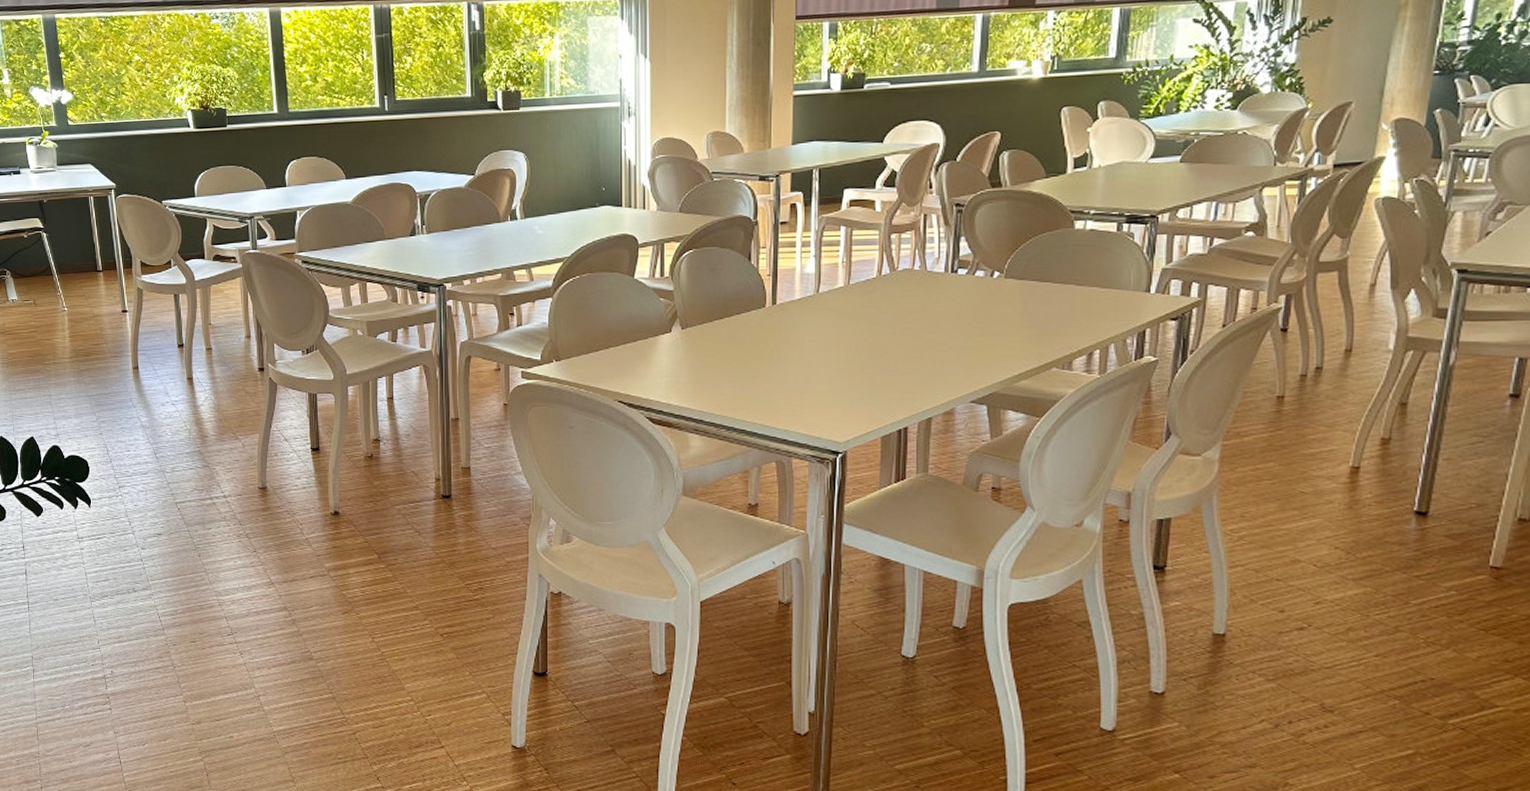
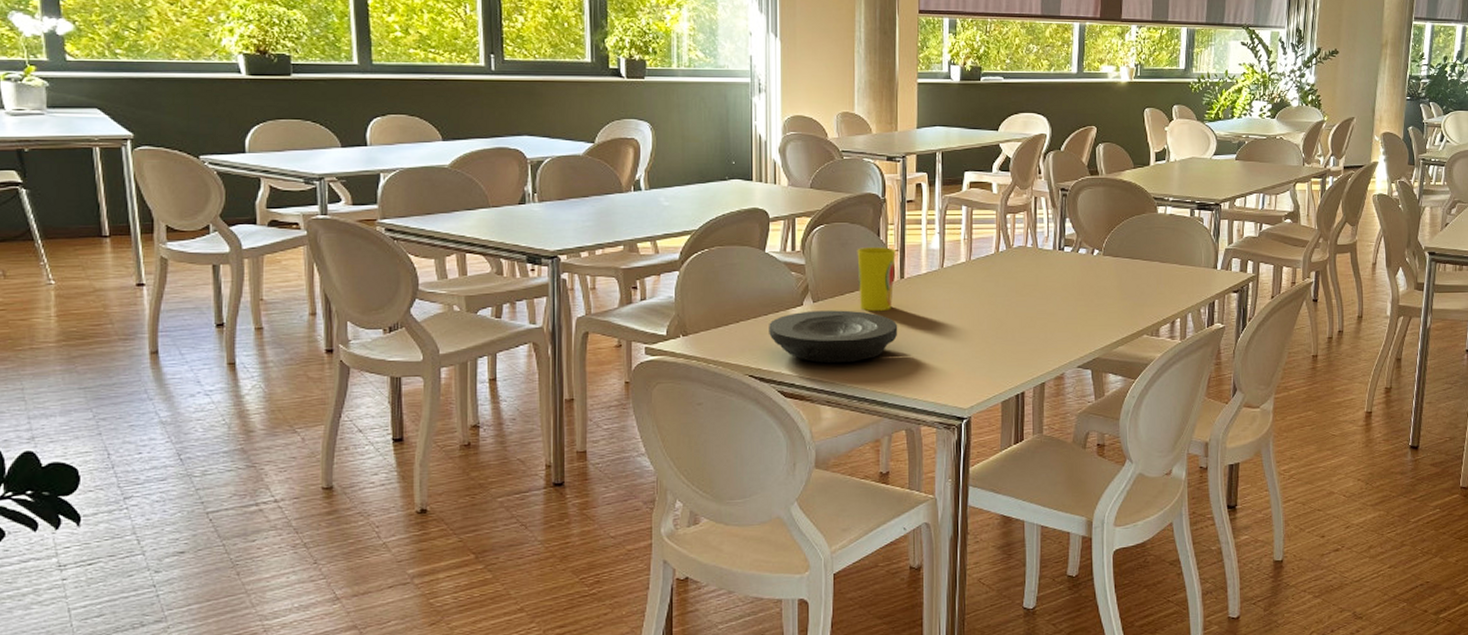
plate: none [638,337,769,391] -> present [769,310,898,364]
cup: none [727,272,768,339] -> present [857,247,896,312]

